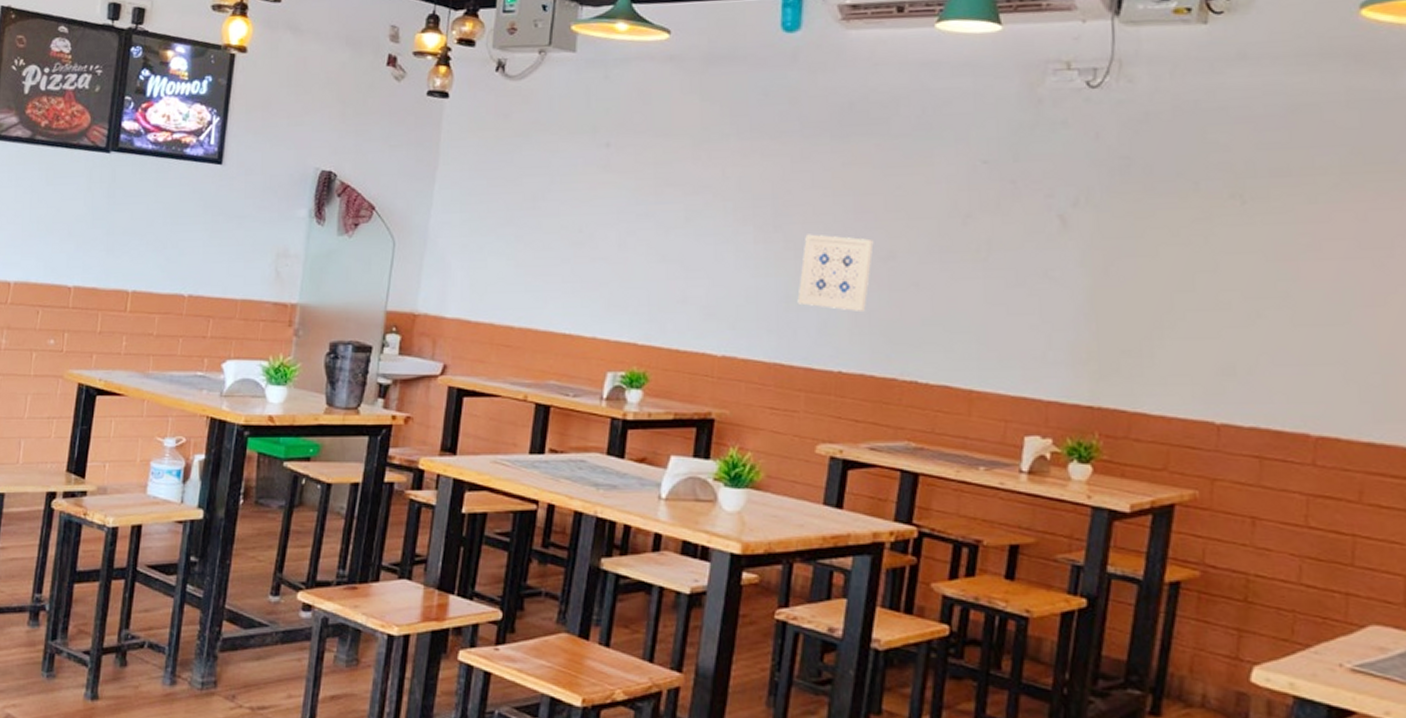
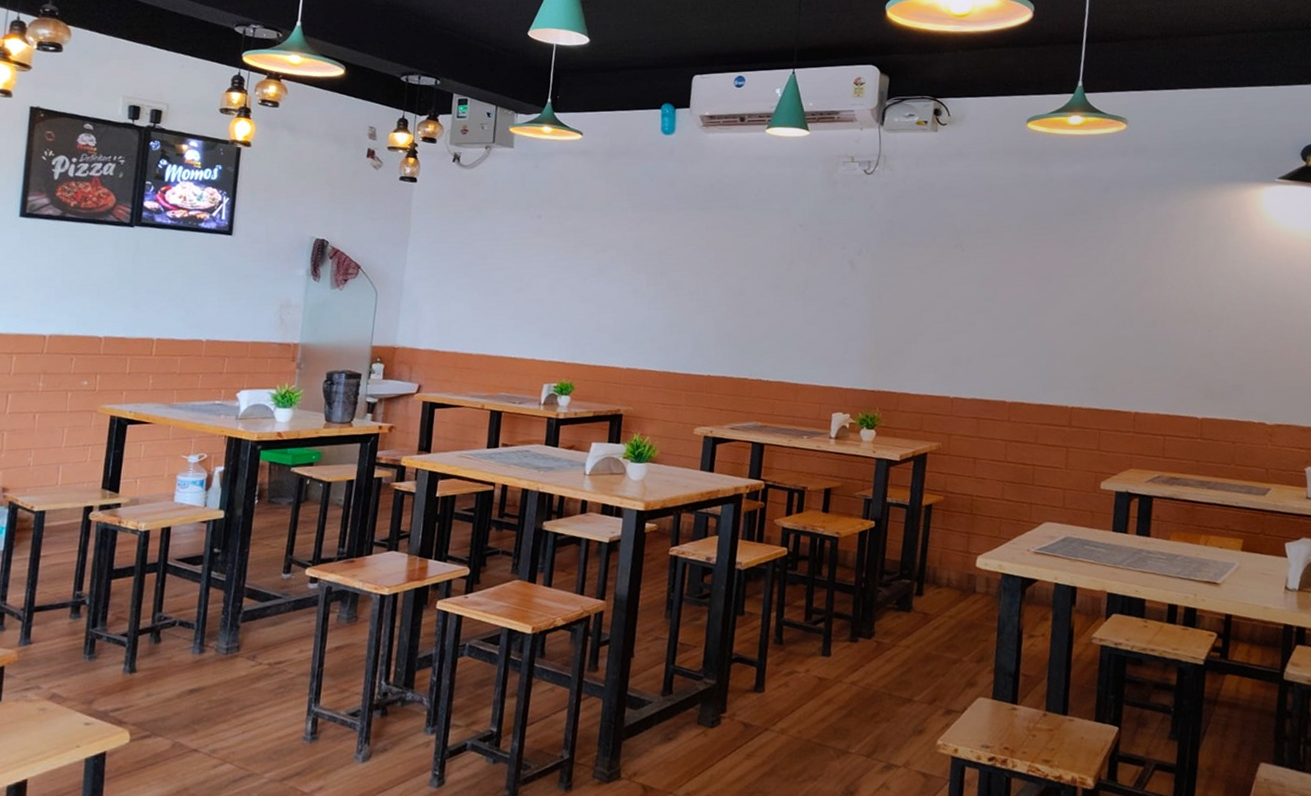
wall art: present [797,234,874,313] -> none [678,278,729,333]

